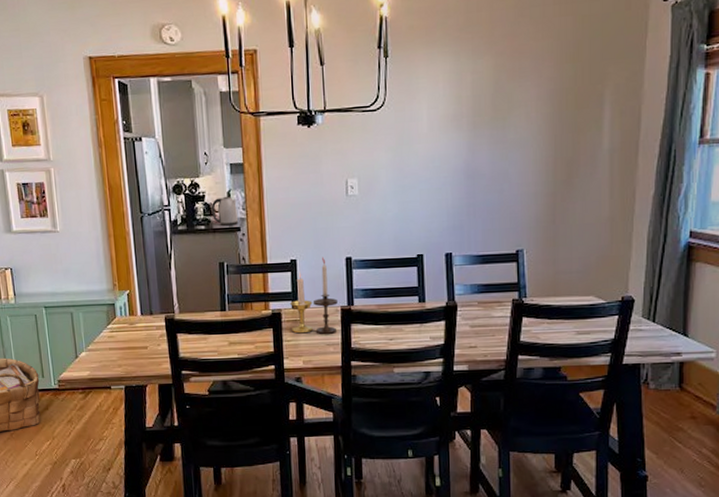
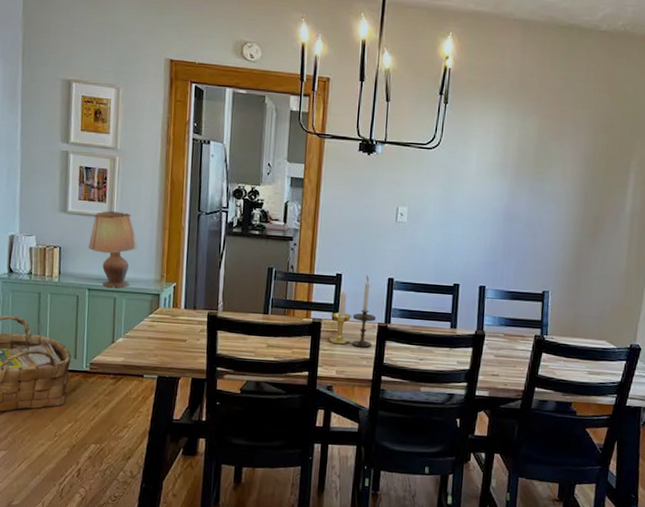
lamp: none [37,224,86,304] -> present [87,211,138,289]
kettle: present [211,196,238,227] -> none [267,206,293,235]

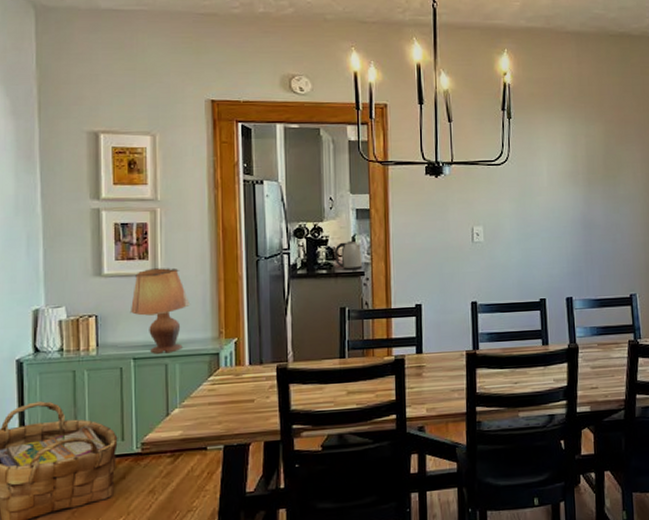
kettle: none [267,206,293,235] -> present [334,240,362,271]
candlestick: present [328,285,352,345] -> none [413,316,437,380]
candlestick: present [351,275,376,348] -> none [437,301,463,380]

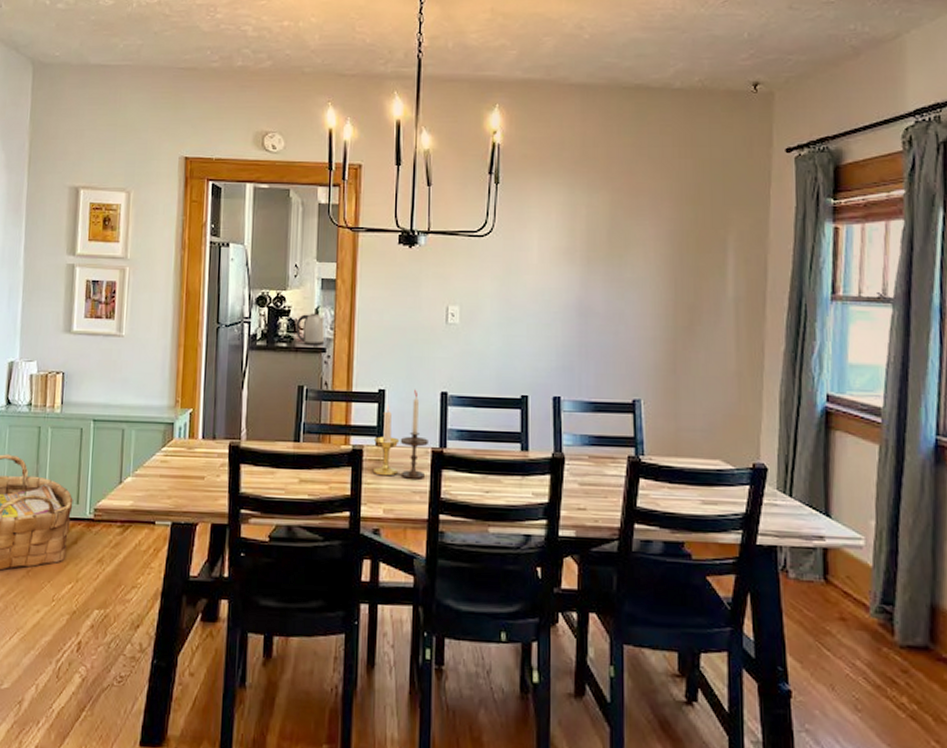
lamp: present [130,268,190,354] -> none [93,329,150,418]
candlestick: none [413,316,437,380] -> present [372,403,400,476]
candlestick: none [437,301,463,380] -> present [400,389,428,479]

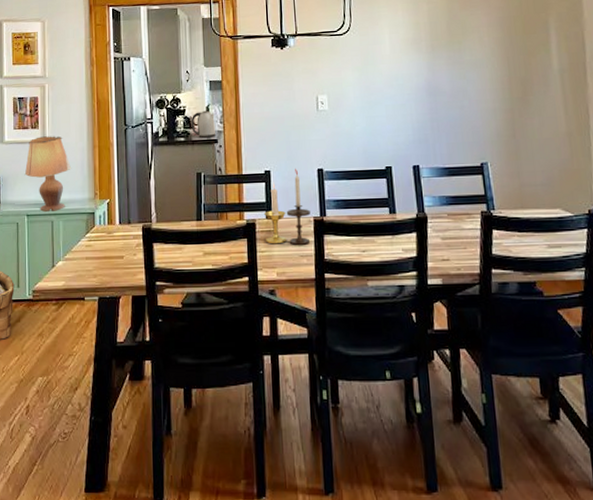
lamp: none [93,329,150,418] -> present [24,136,71,212]

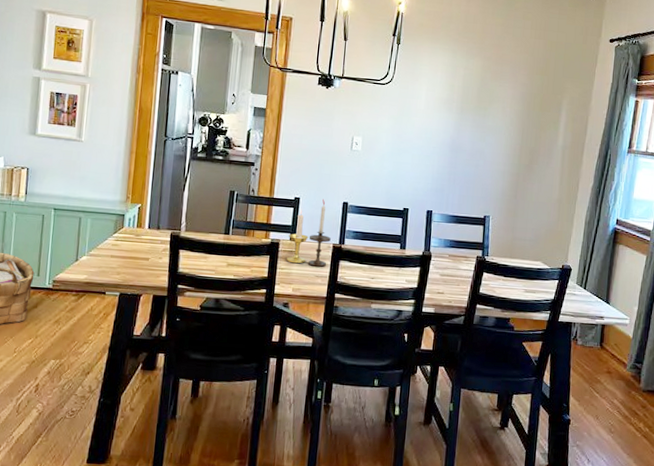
lamp: present [24,136,71,212] -> none [55,135,105,209]
kettle: present [191,110,215,139] -> none [230,134,255,161]

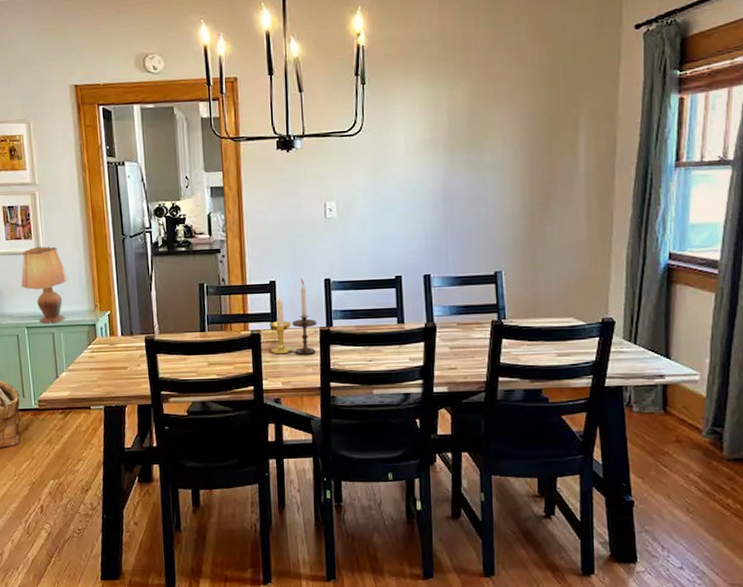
lamp: none [55,135,105,209] -> present [20,246,69,324]

